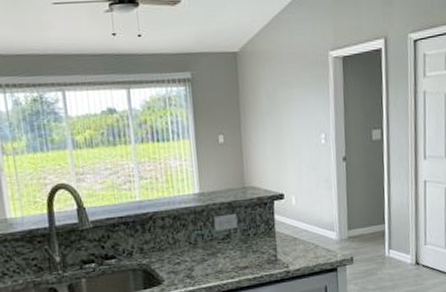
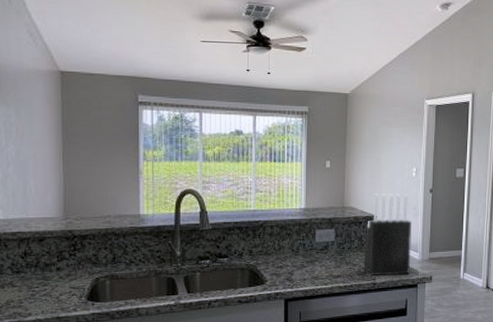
knife block: none [271,166,328,263] -> present [363,194,412,276]

